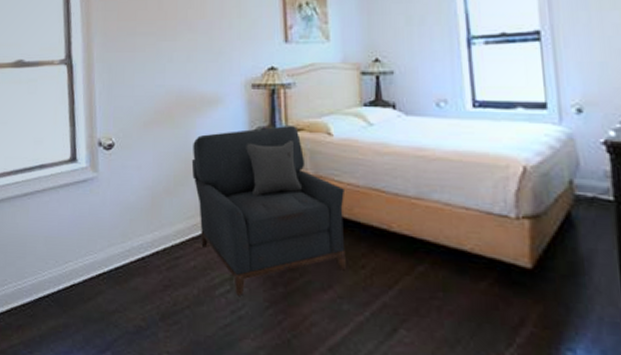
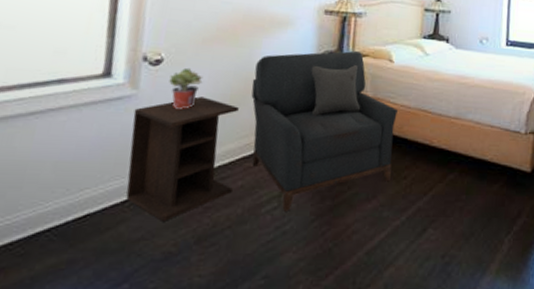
nightstand: none [97,178,186,296] -> present [126,96,239,221]
potted plant: none [121,150,149,190] -> present [169,67,203,109]

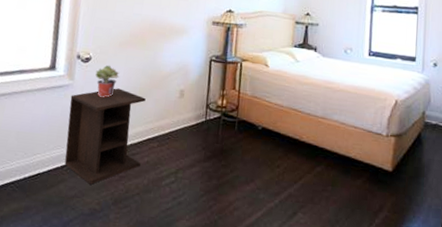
armchair: present [251,51,399,211] -> none [155,56,273,186]

